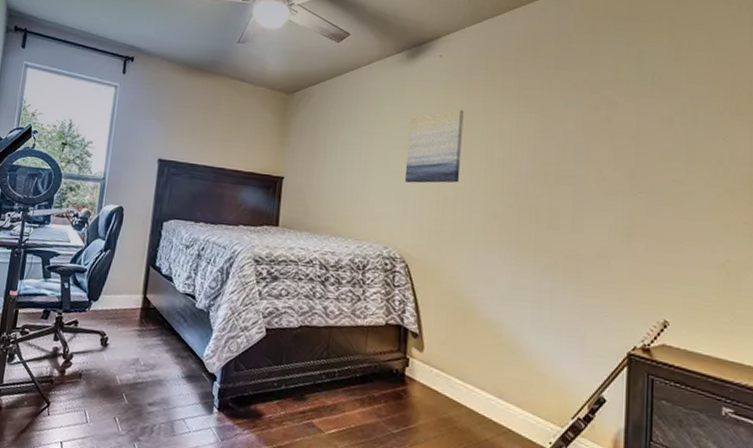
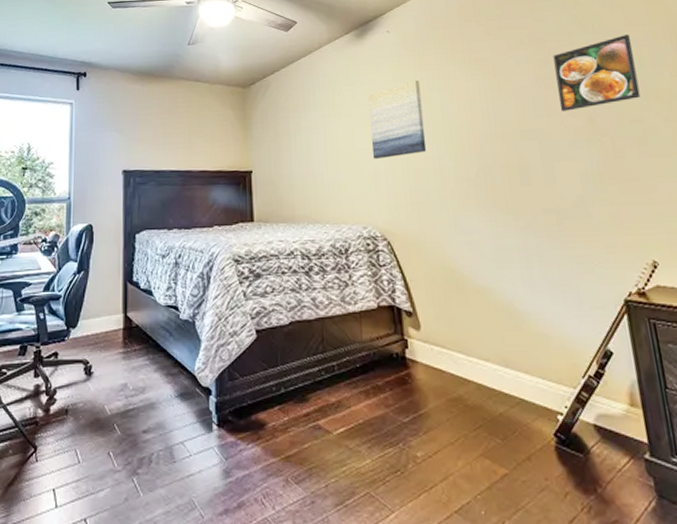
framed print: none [601,92,690,162] -> present [553,34,641,111]

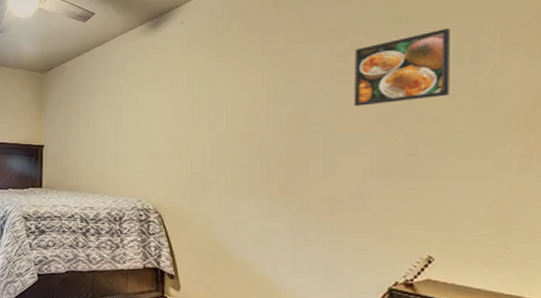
wall art: present [368,80,427,159] -> none [153,71,208,142]

